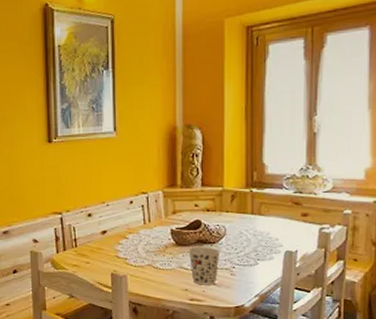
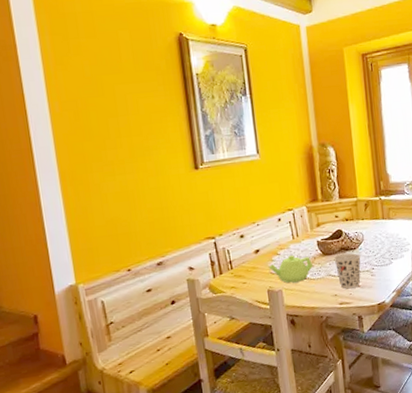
teapot: none [116,240,165,270] -> present [269,254,314,283]

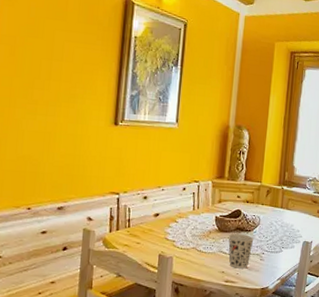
teapot: present [269,254,314,283] -> none [165,224,208,252]

